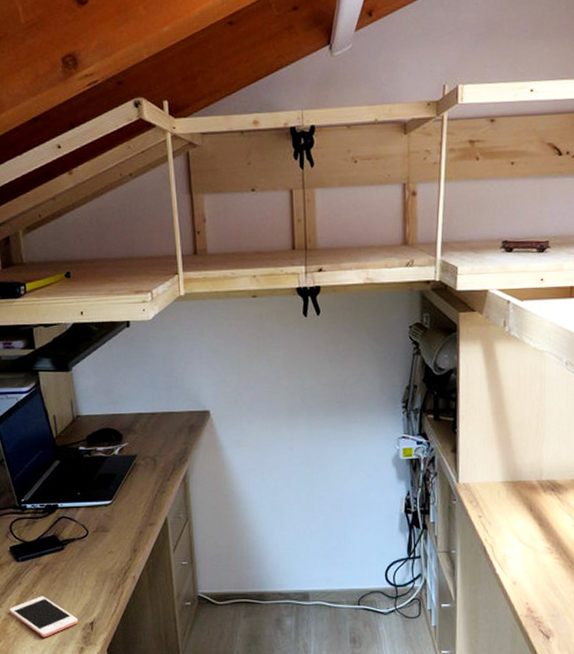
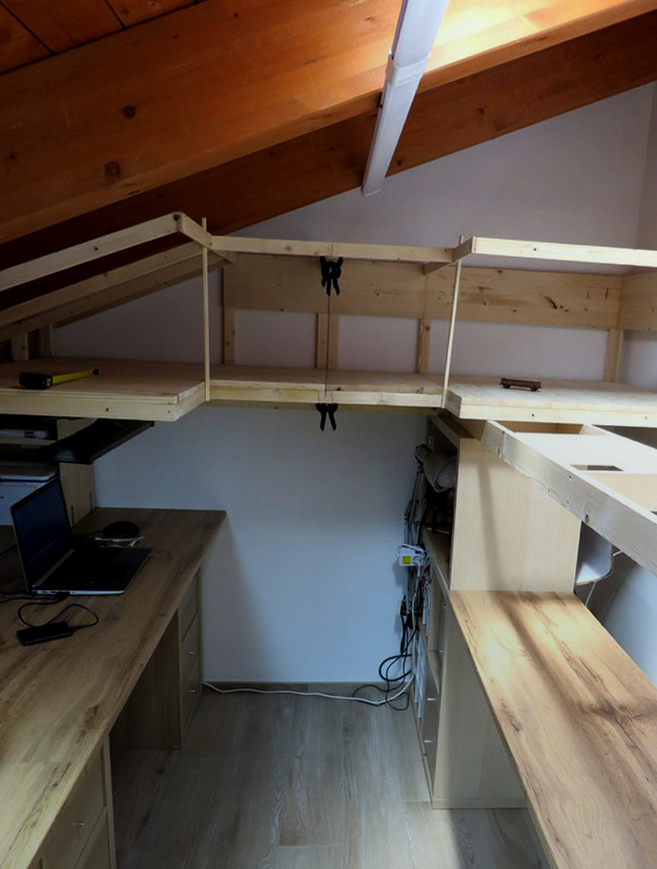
cell phone: present [9,596,79,637] -> none [11,680,82,720]

